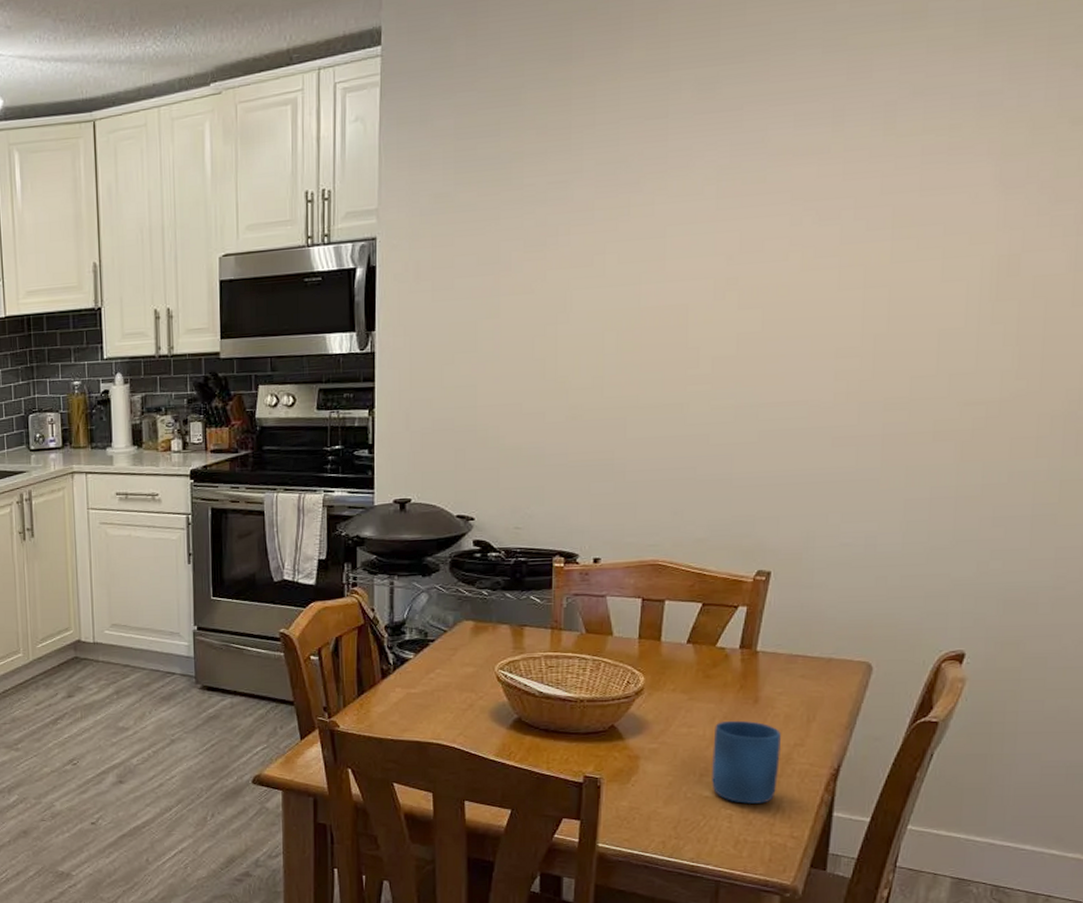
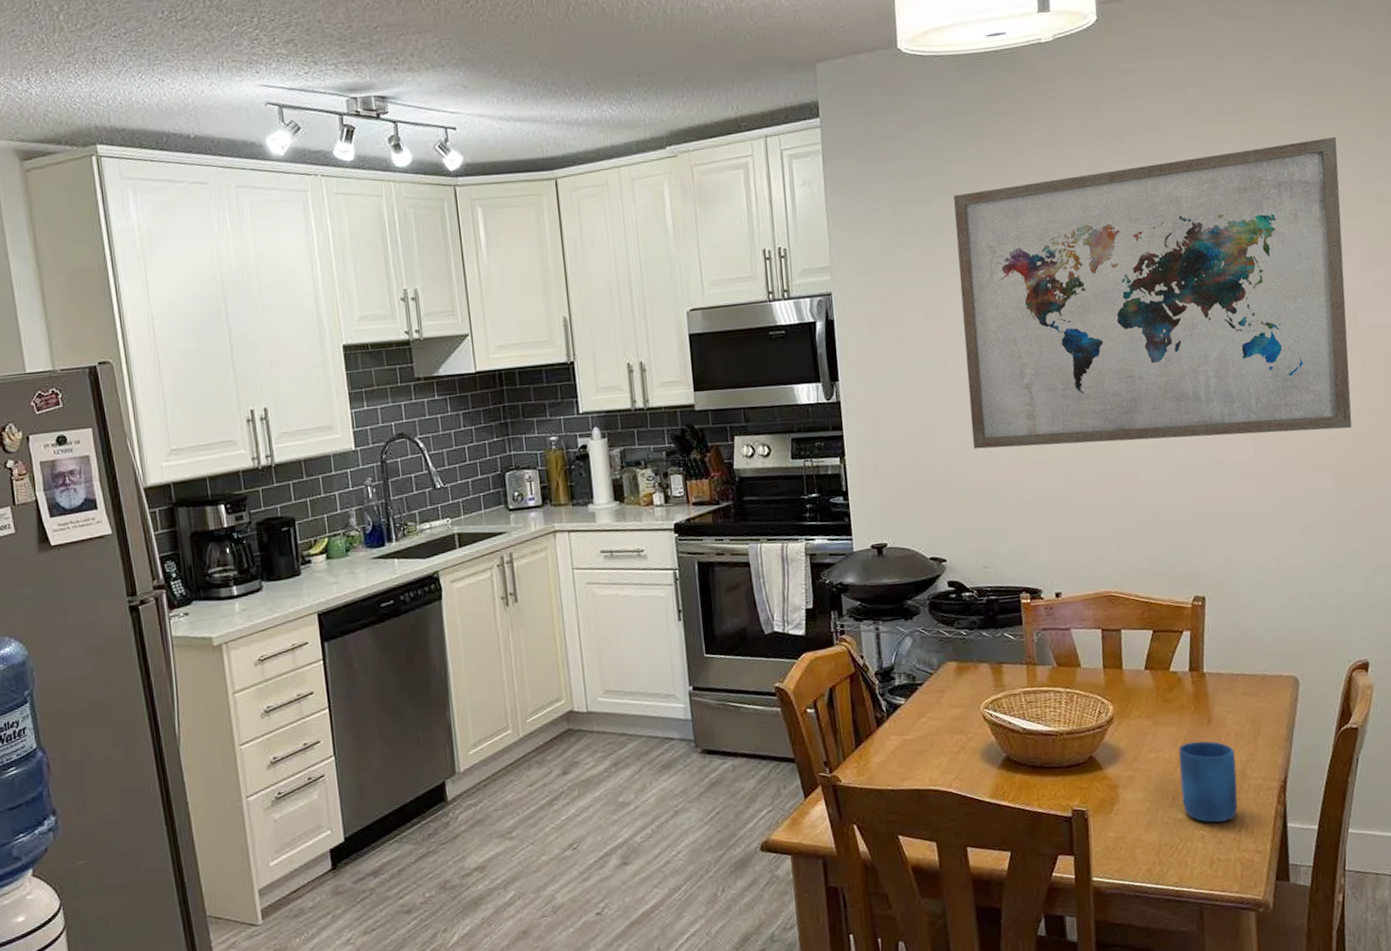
wall art: none [518,44,1031,405] -> present [953,136,1352,449]

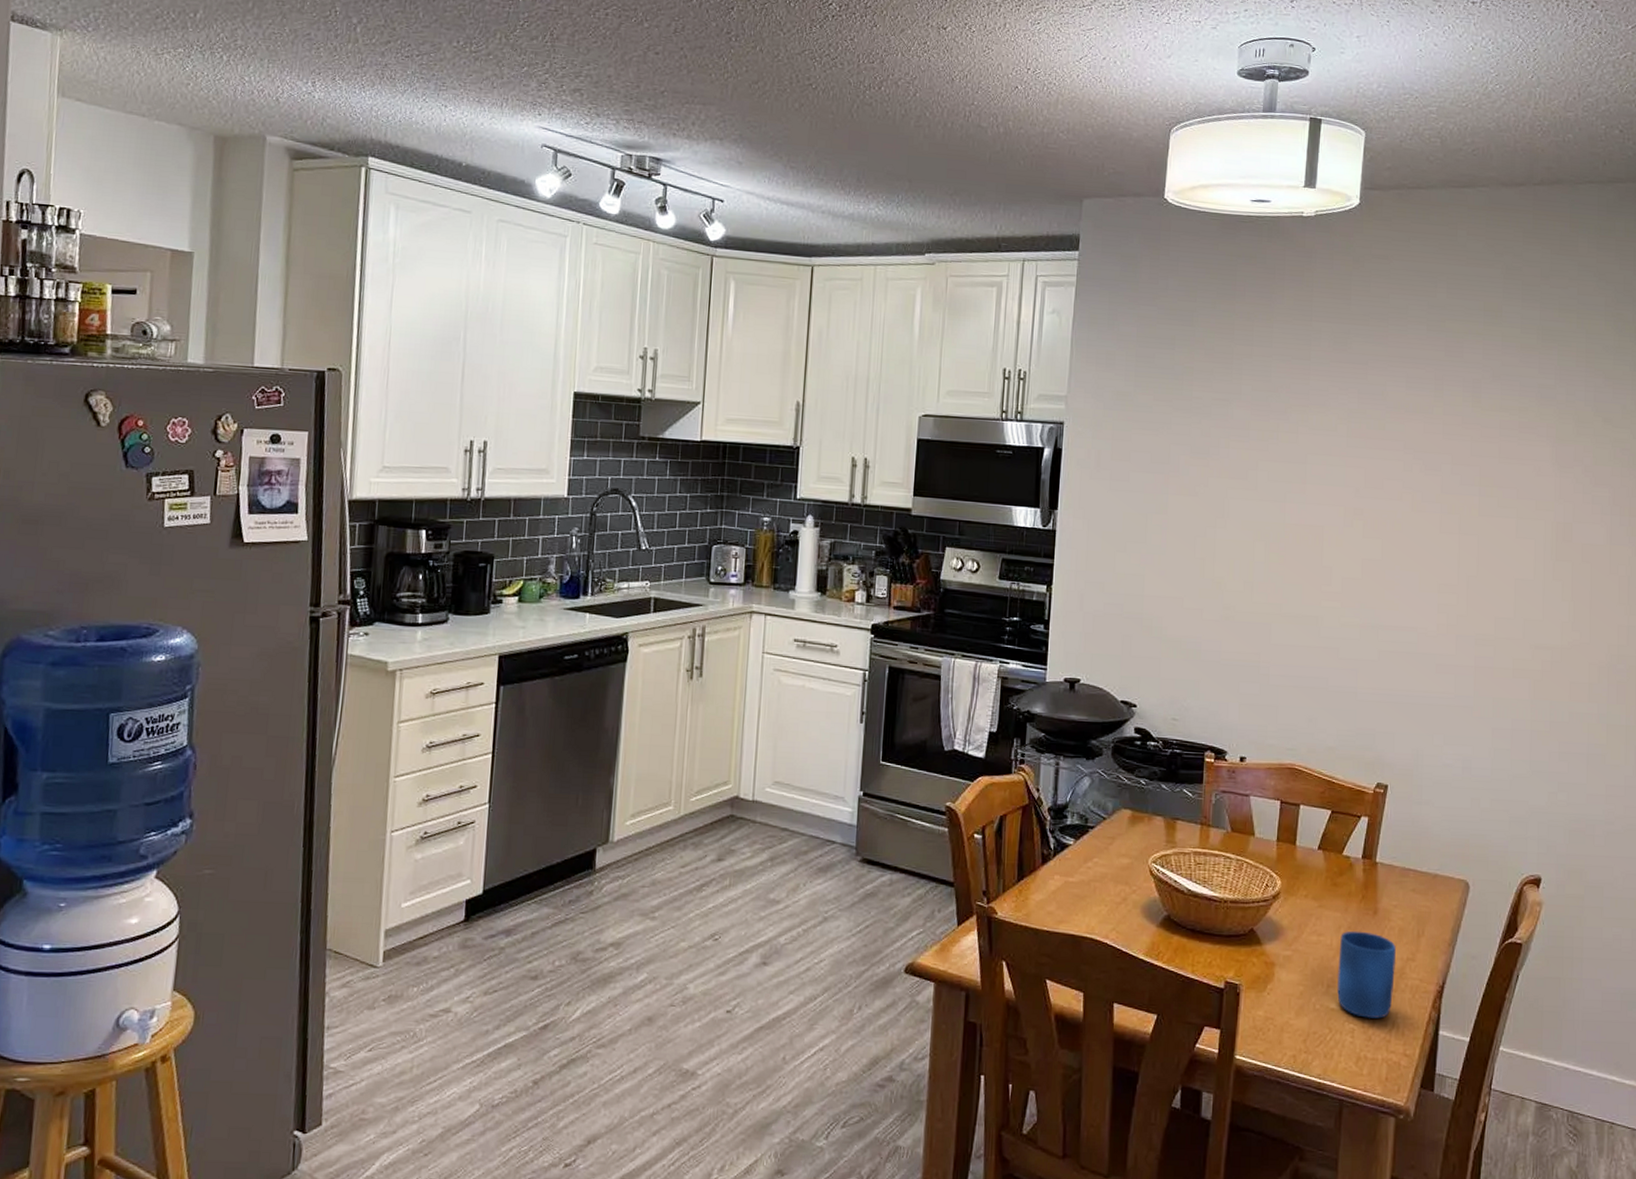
wall art: present [953,136,1352,449] -> none [1180,347,1574,641]

